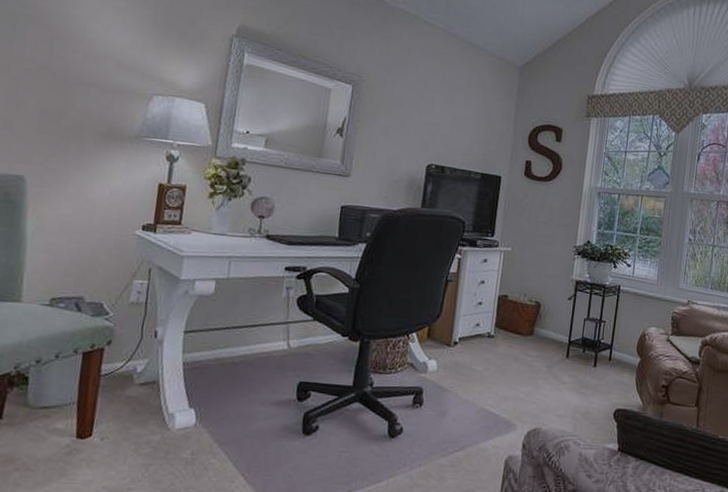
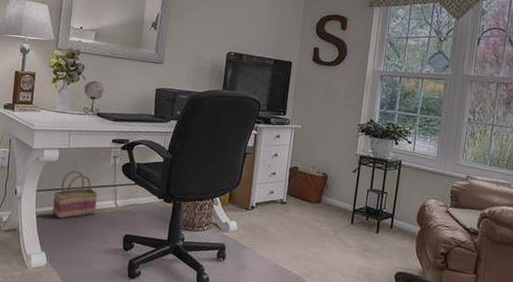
basket: none [205,305,266,367] -> present [52,170,98,220]

